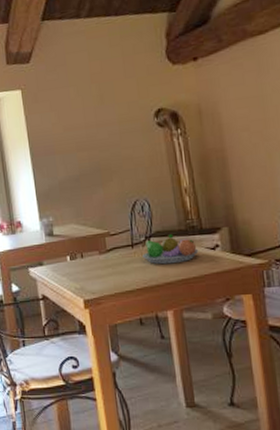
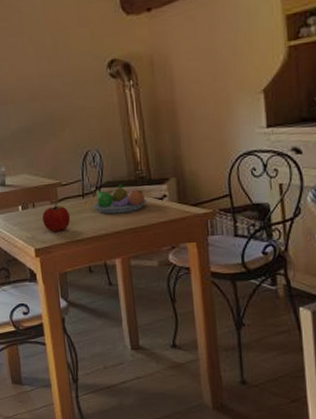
apple: none [91,254,120,283] -> present [42,204,71,232]

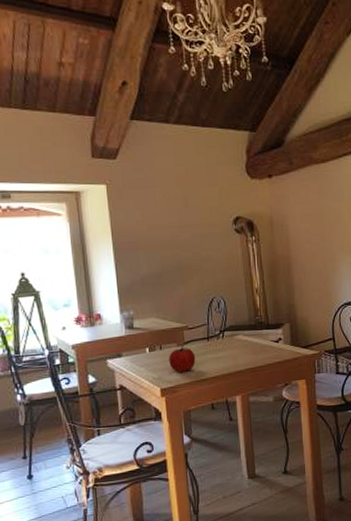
fruit bowl: present [93,184,147,214] -> none [217,328,265,356]

